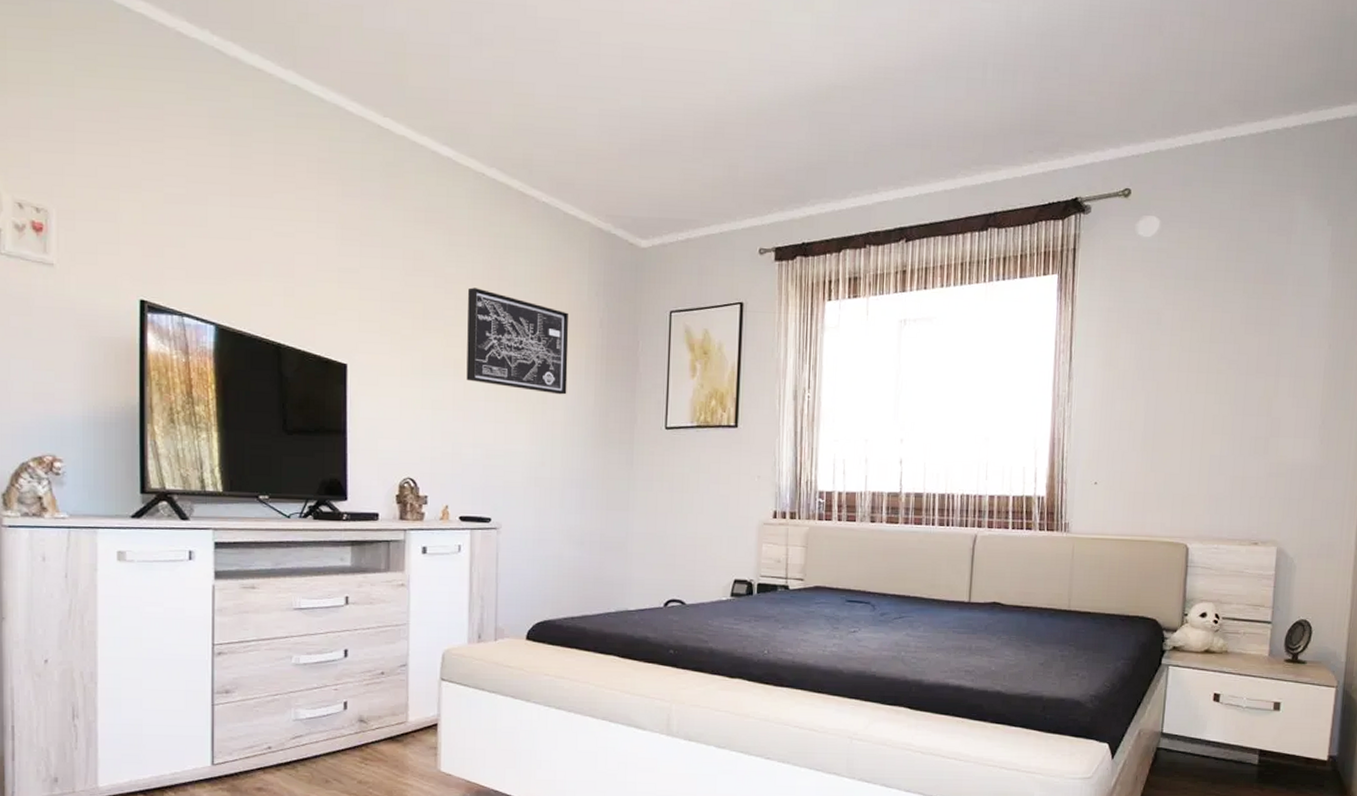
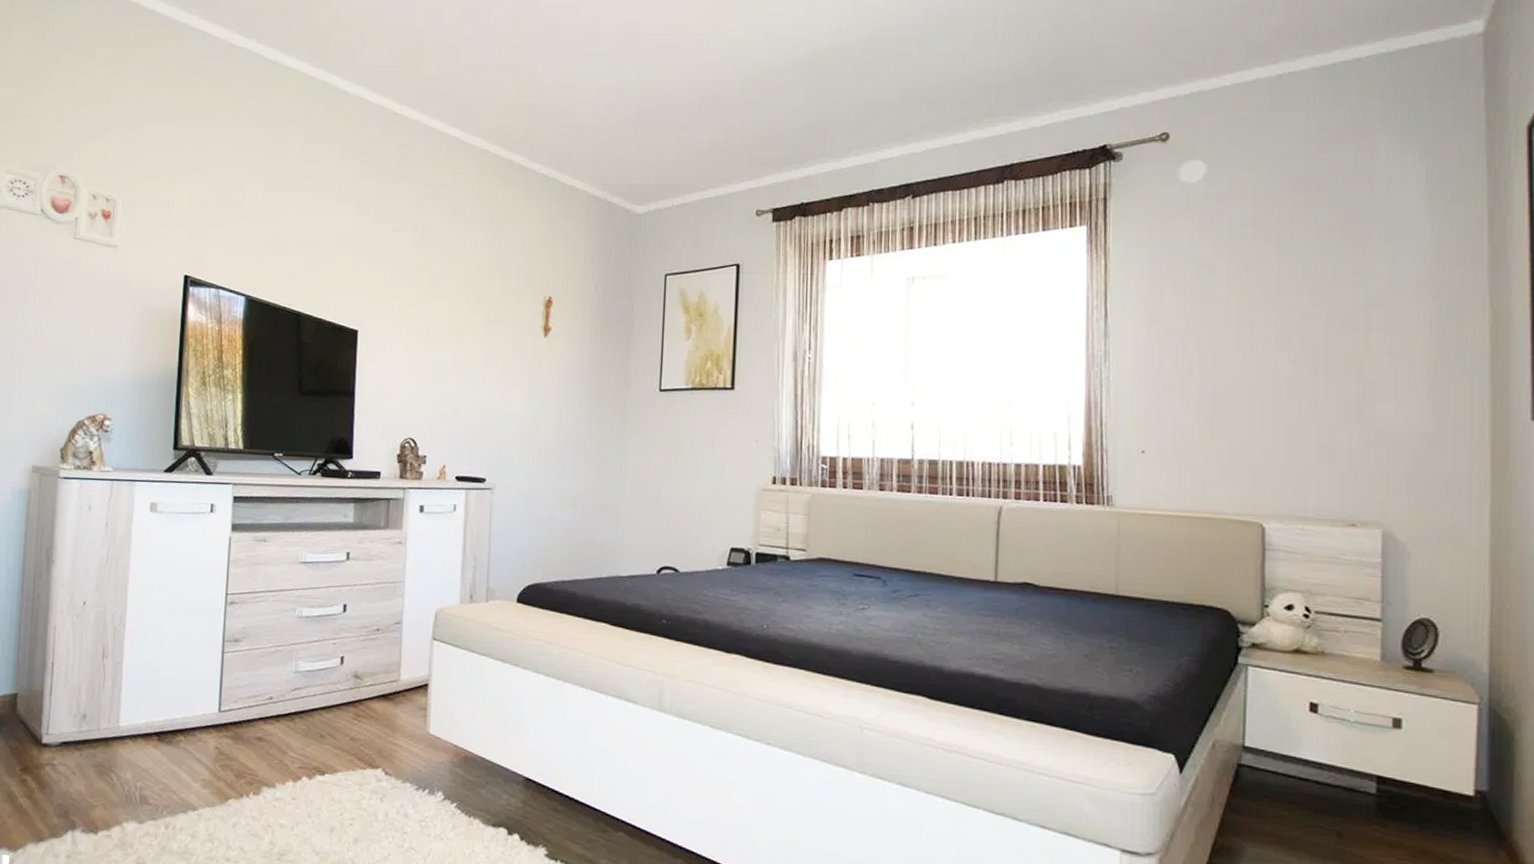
wall art: present [466,287,569,395] -> none [466,256,565,358]

